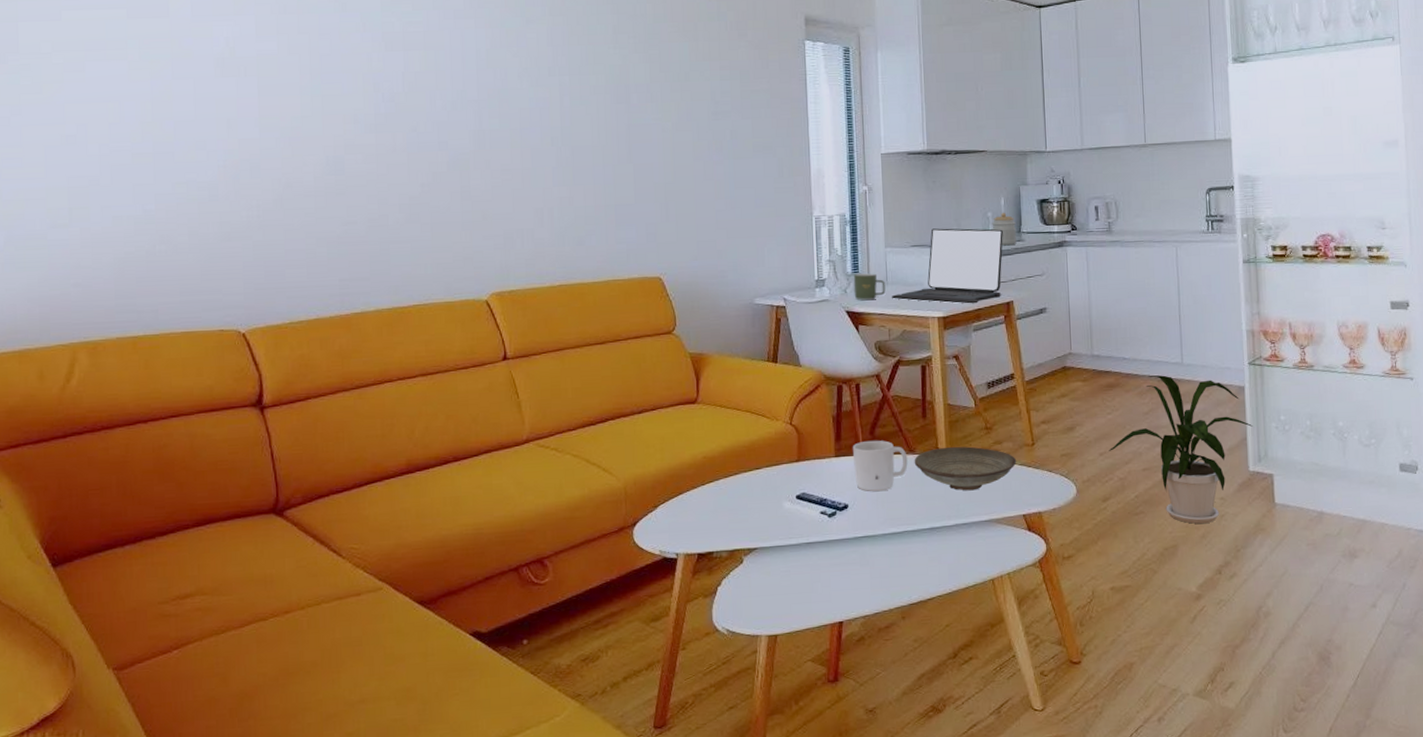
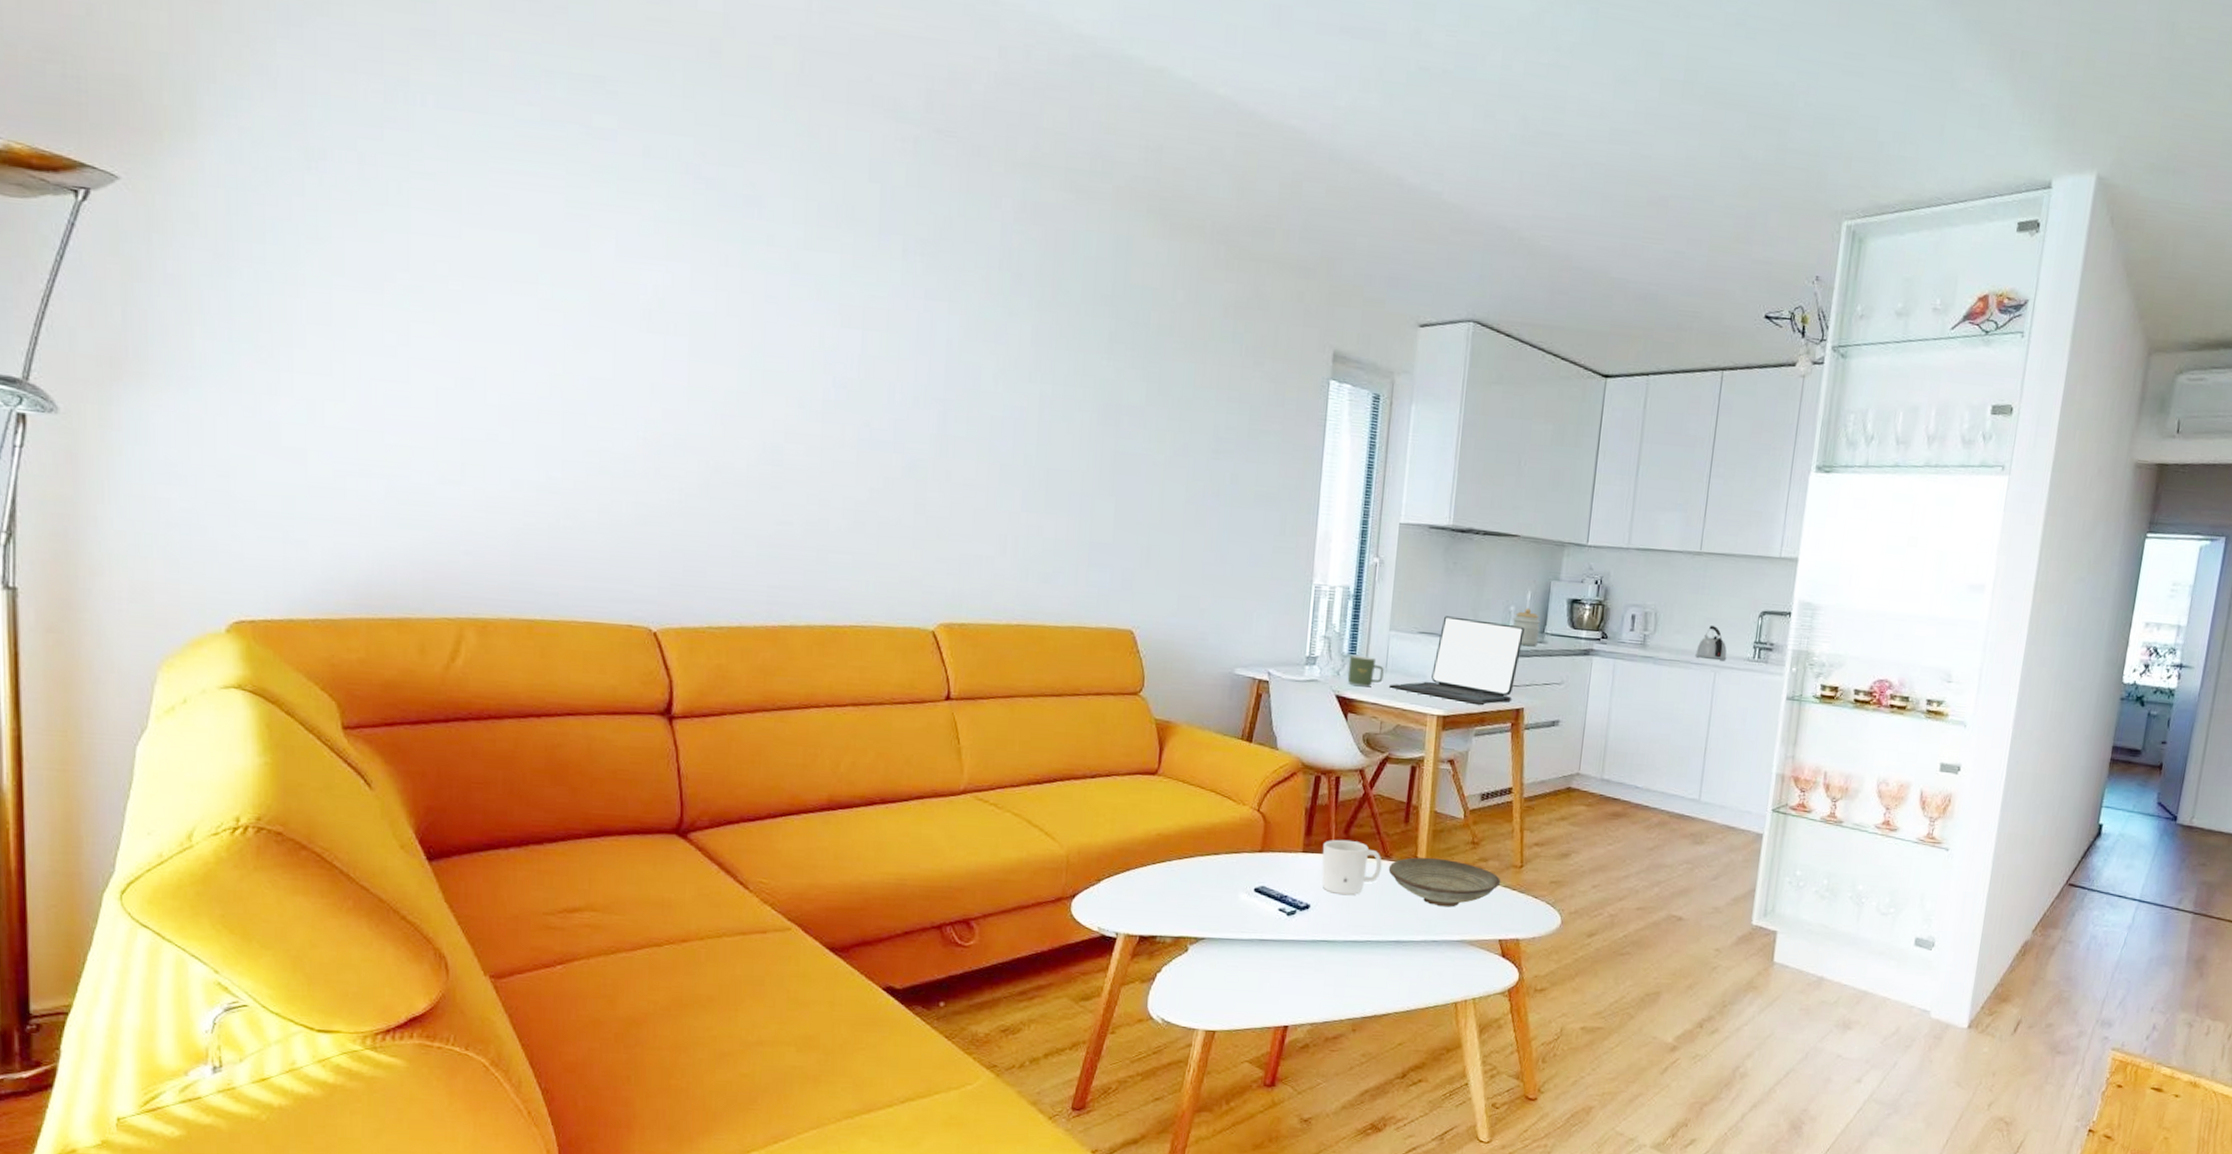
house plant: present [1108,374,1253,525] -> none [1603,808,1765,974]
kettle: none [1156,206,1184,238] -> present [1695,625,1728,662]

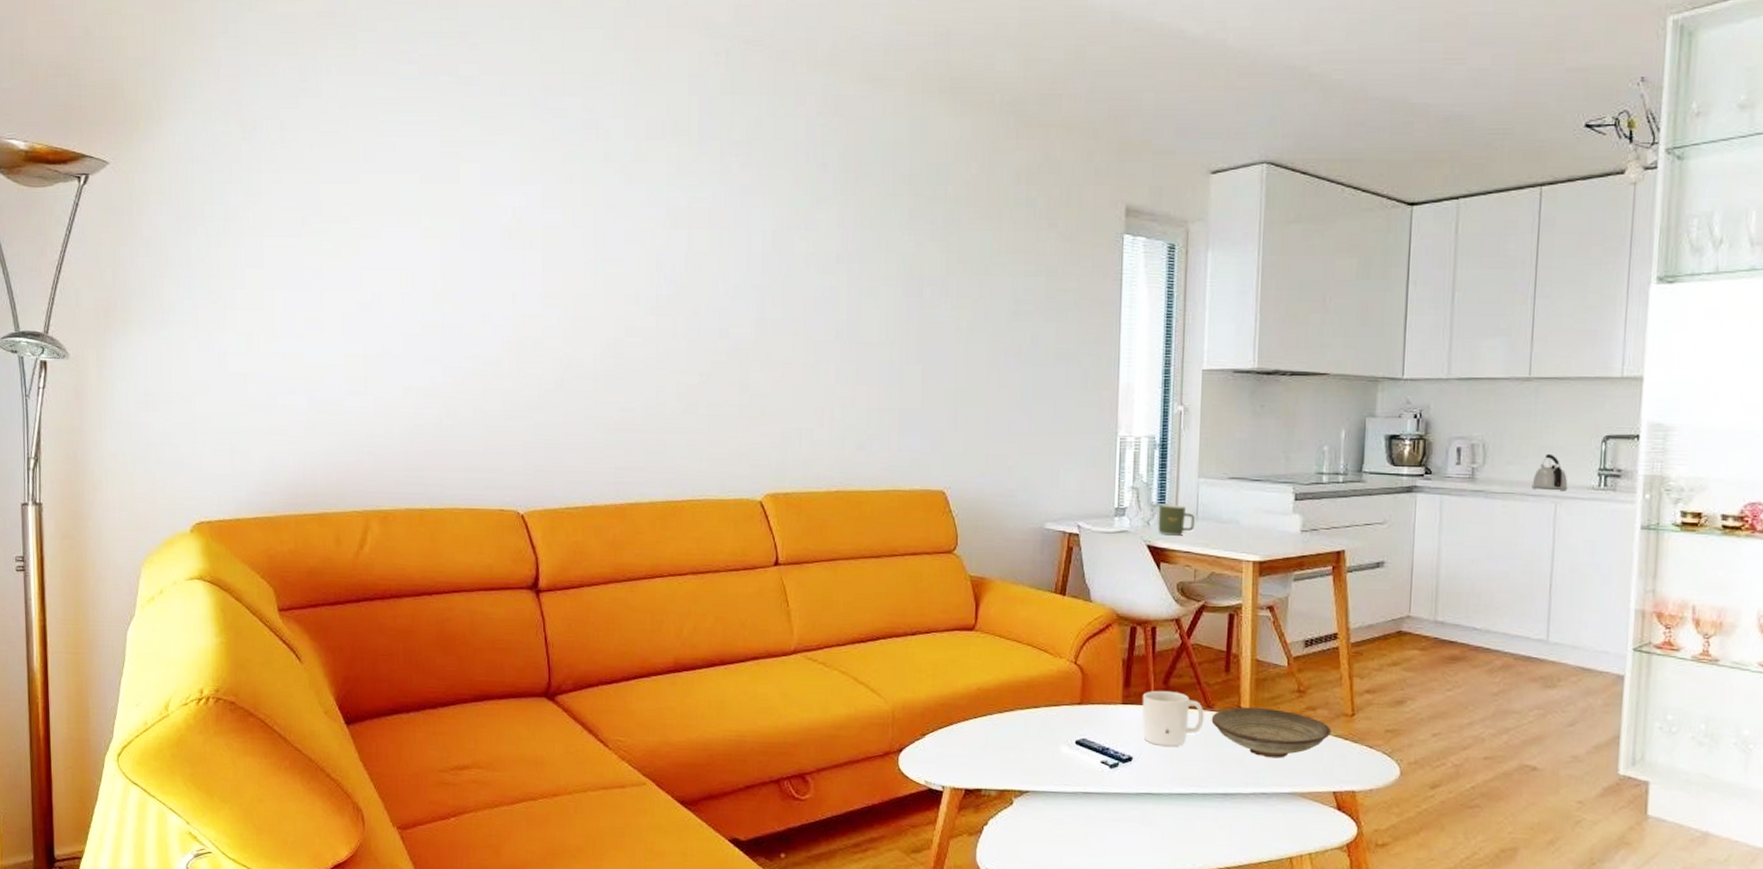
laptop: present [1389,616,1524,706] -> none [1201,460,1340,550]
jar: present [1512,607,1540,646] -> none [1327,446,1357,485]

